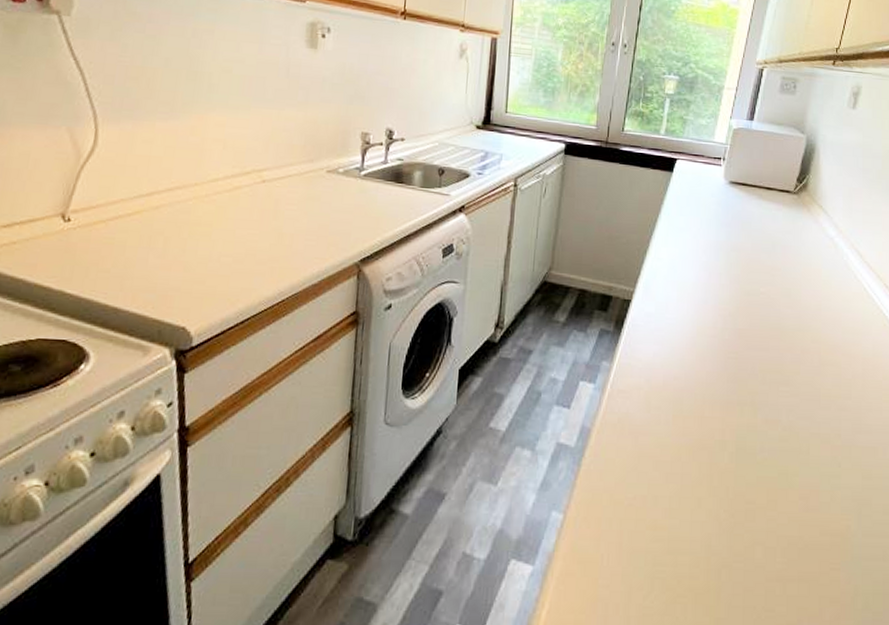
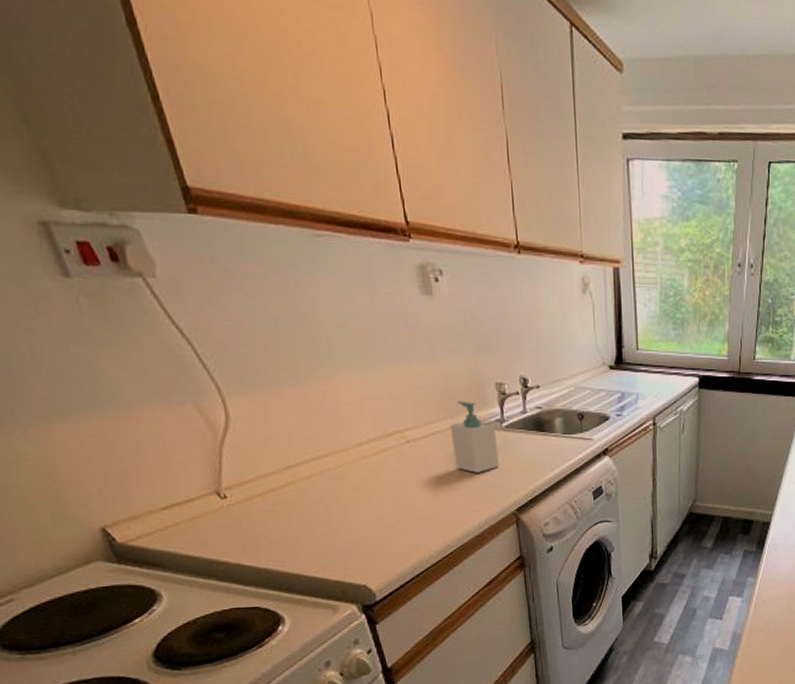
soap bottle: none [306,146,353,219] -> present [449,401,500,473]

